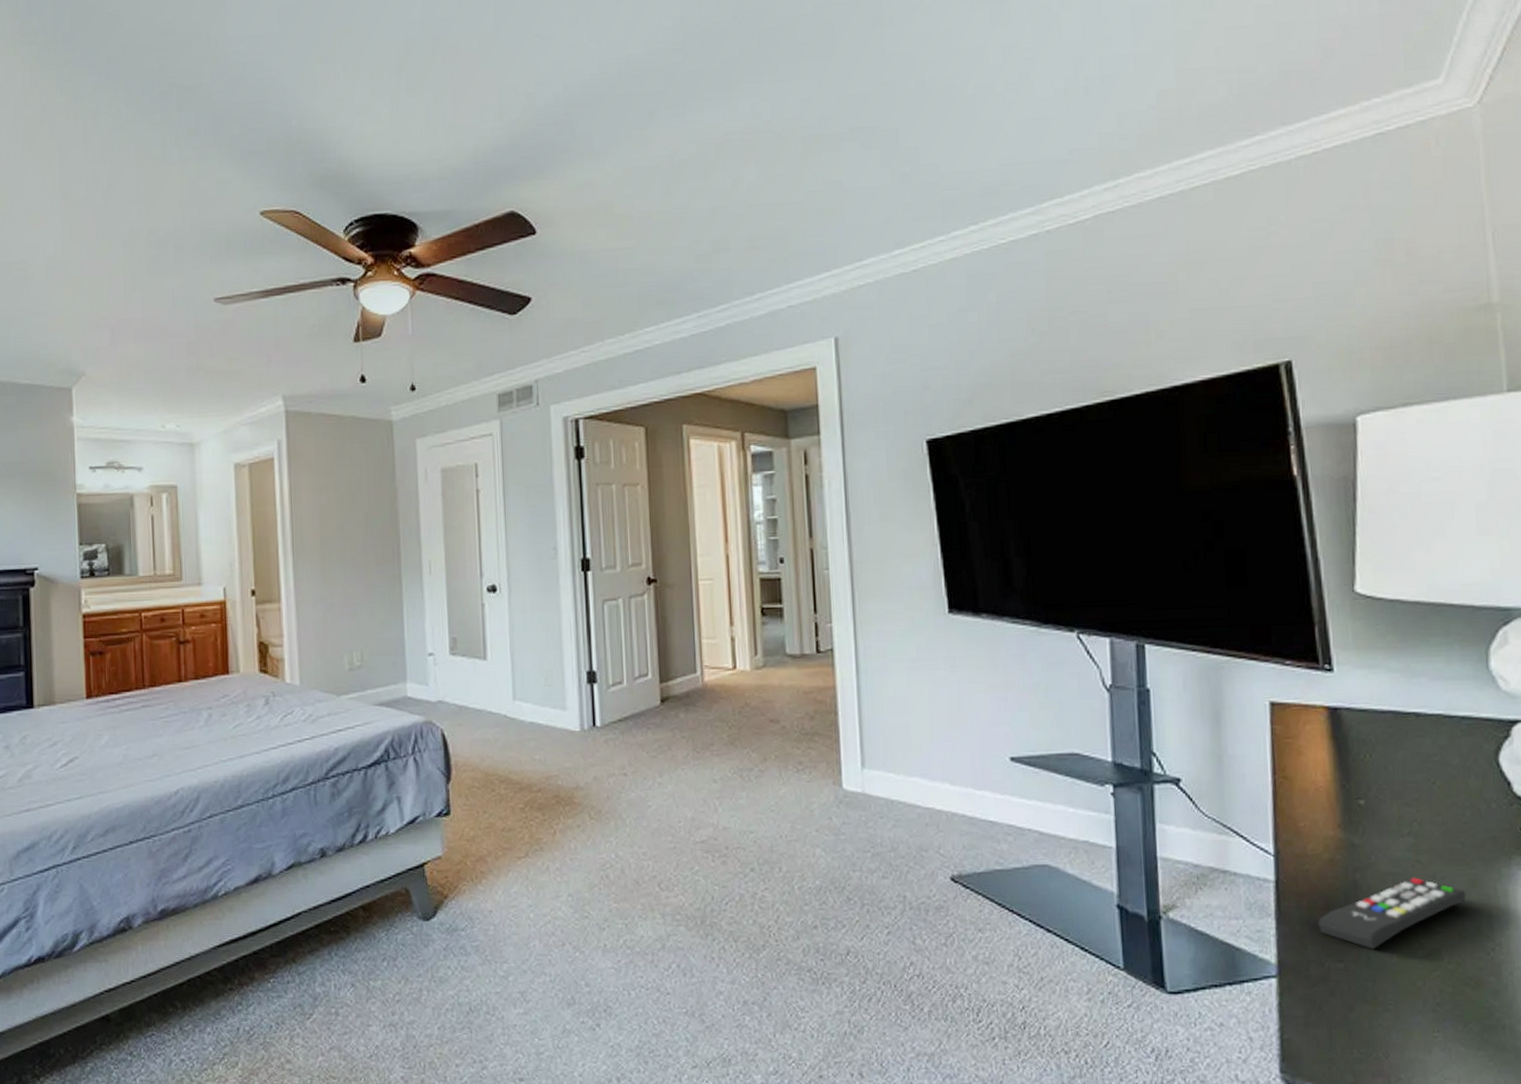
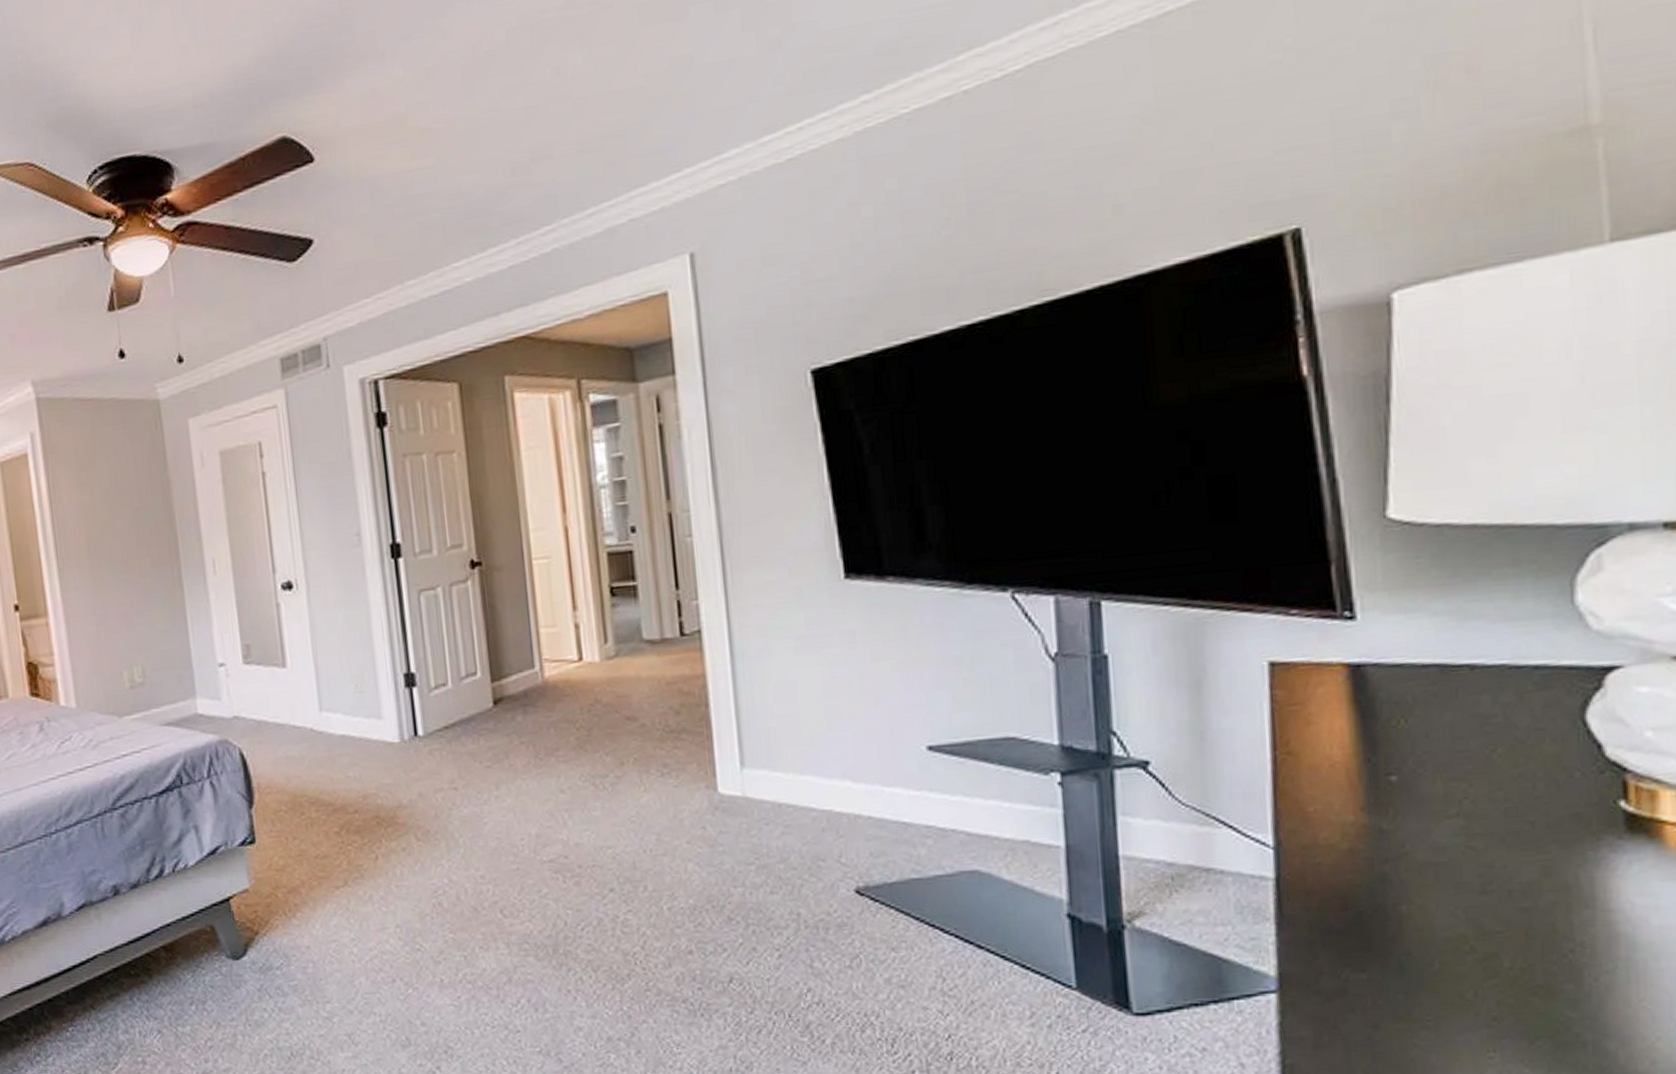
remote control: present [1317,877,1466,950] -> none [1331,867,1536,956]

